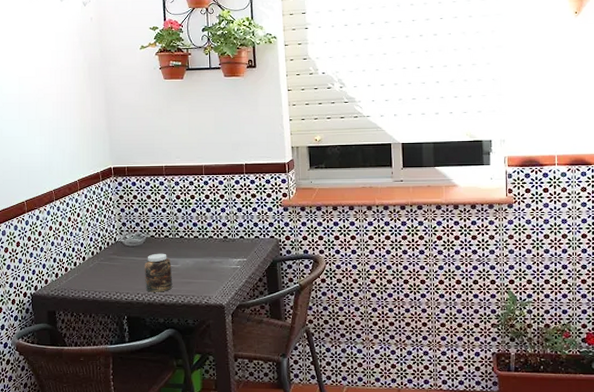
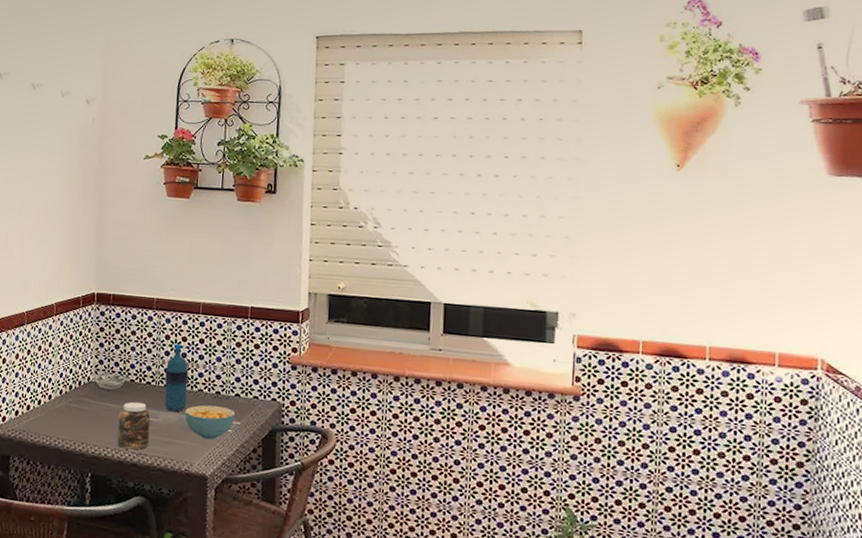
water bottle: none [180,201,201,257] -> present [164,344,189,412]
cereal bowl: none [199,248,242,276] -> present [184,405,236,440]

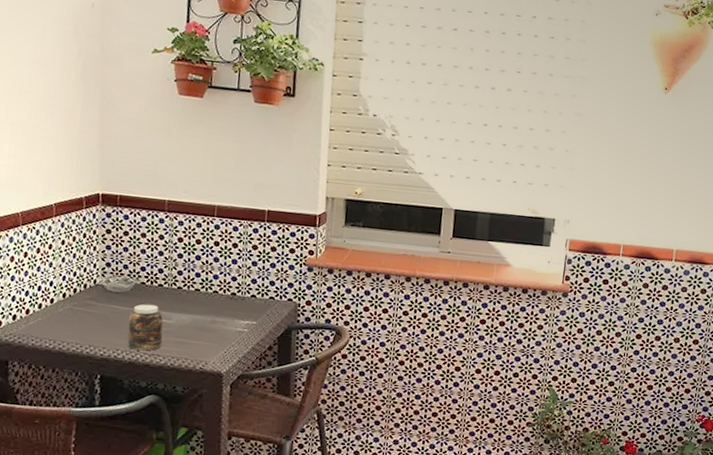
water bottle: present [164,344,189,412] -> none [178,246,203,313]
cereal bowl: present [184,405,236,440] -> none [199,306,252,339]

